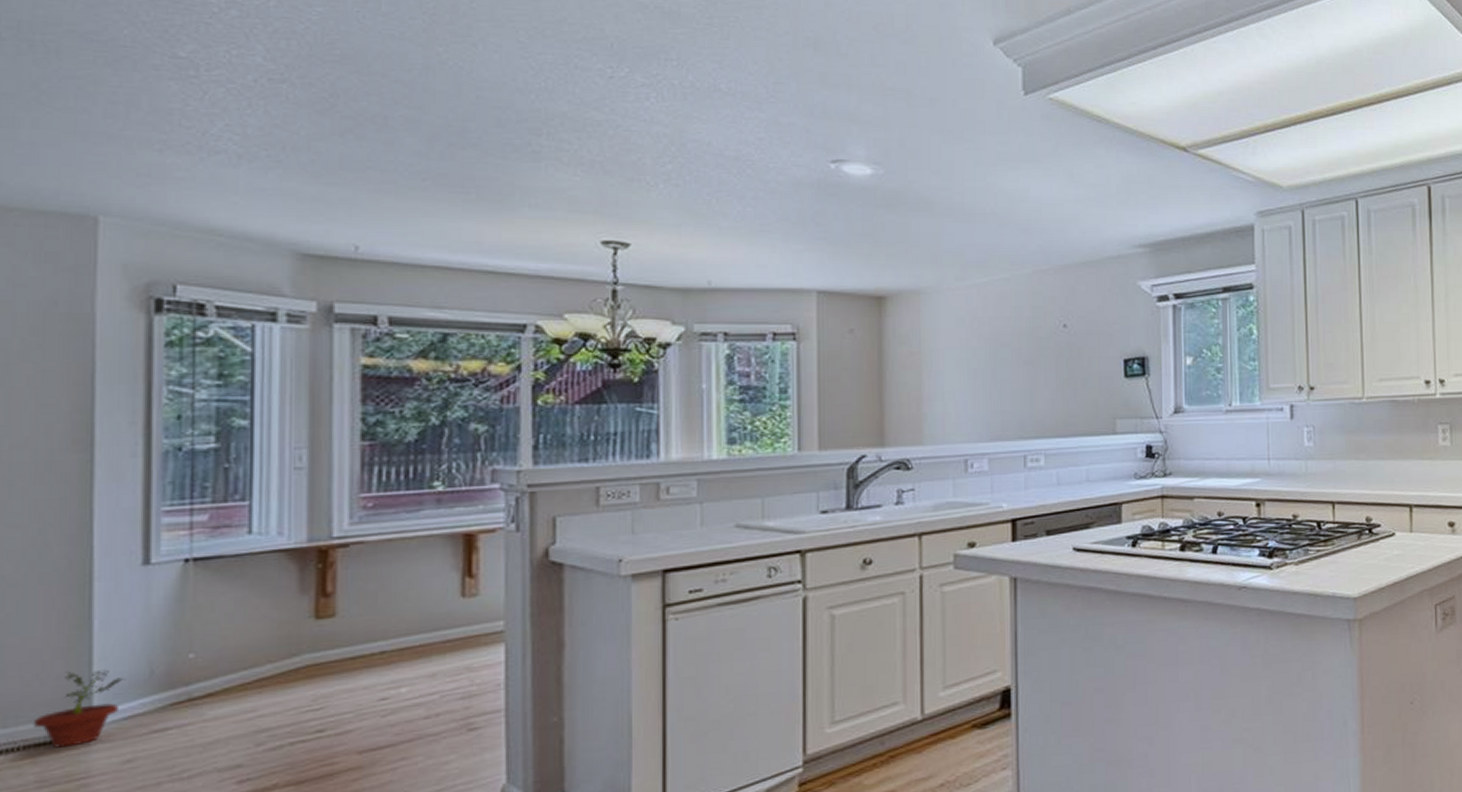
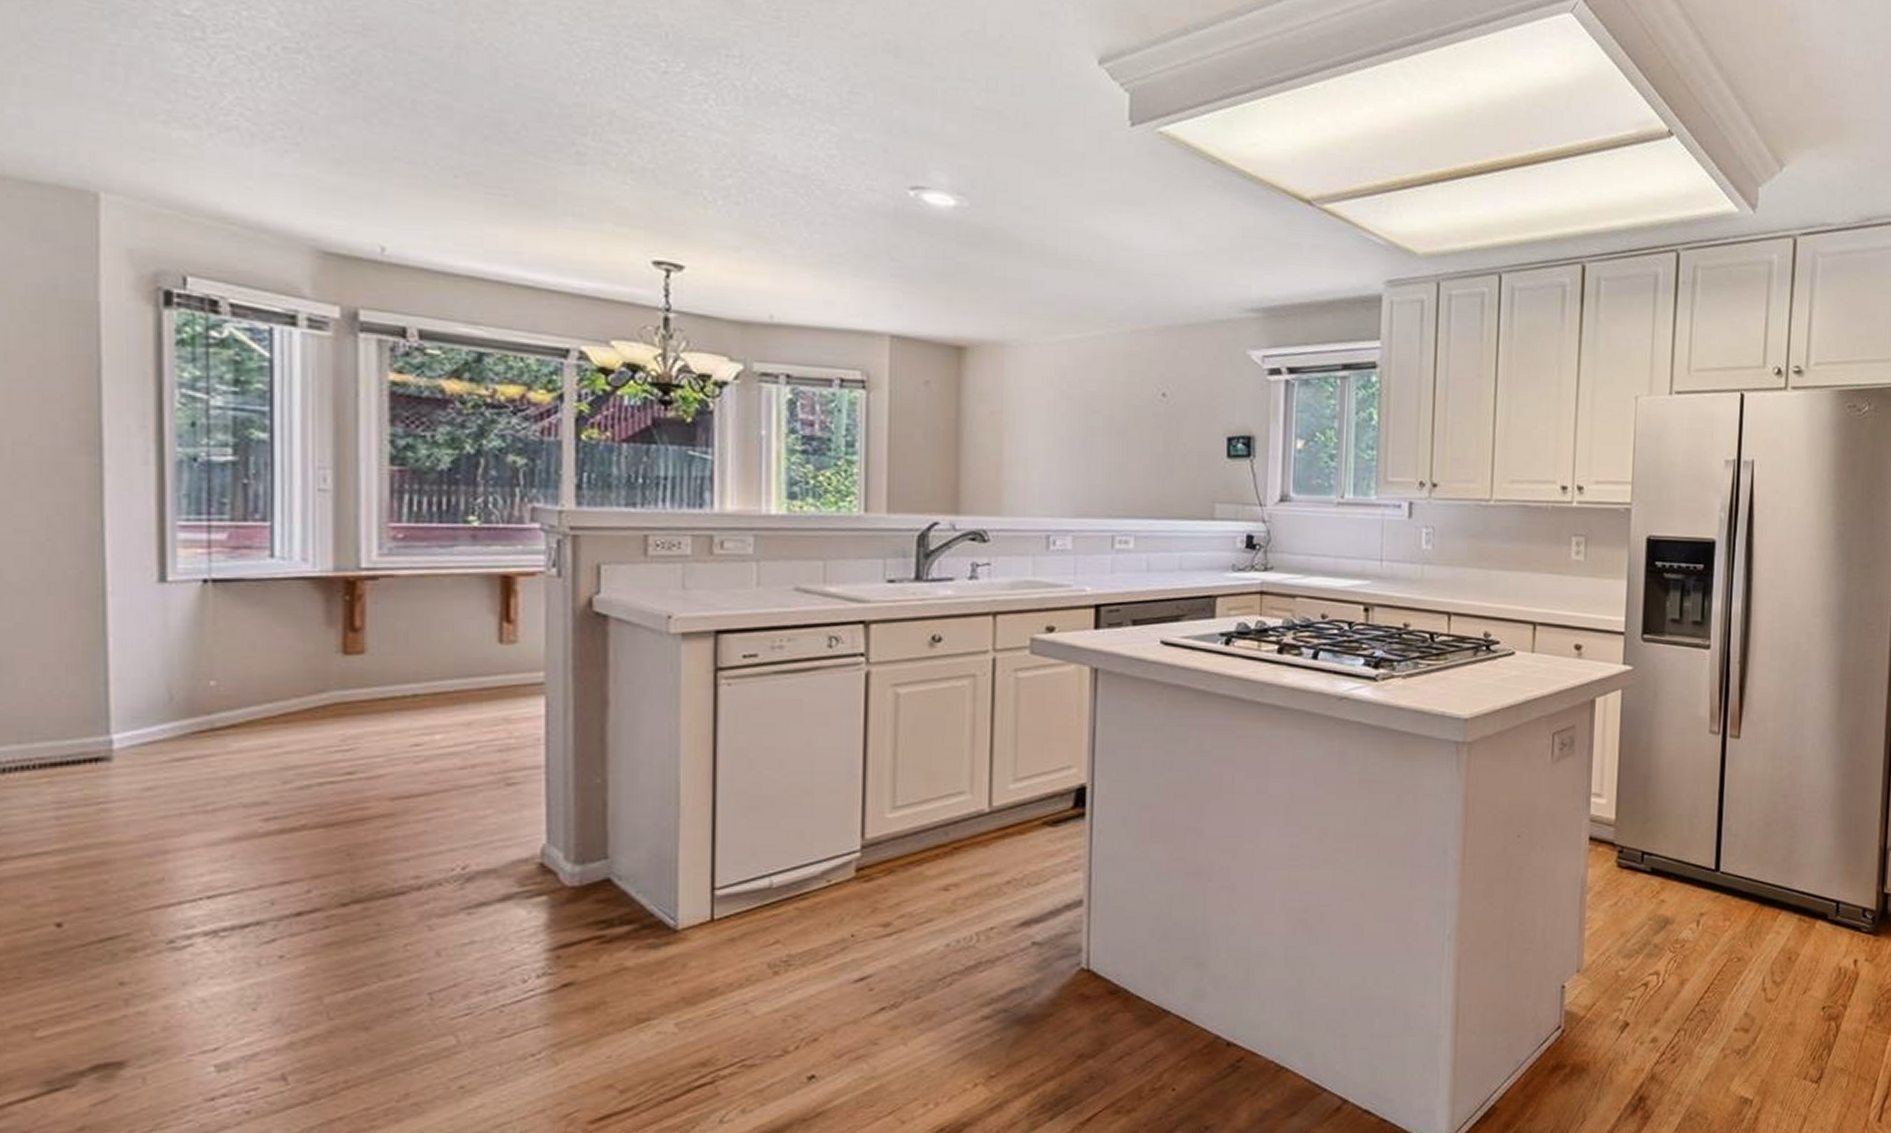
potted plant: present [33,669,124,748] -> none [48,690,143,769]

